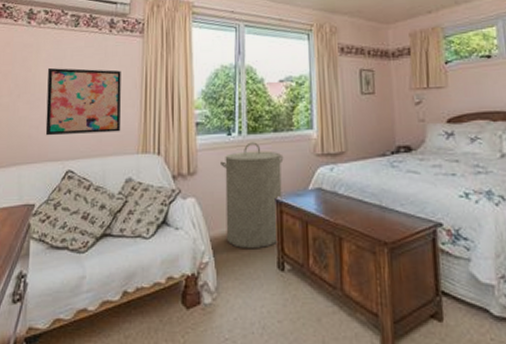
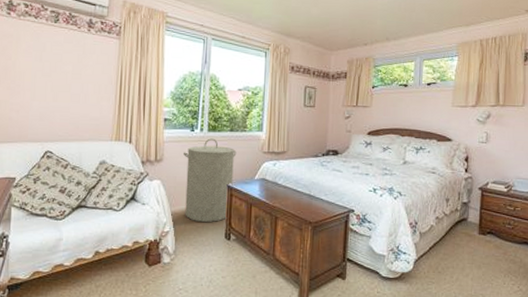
wall art: present [45,67,121,136] -> none [25,58,98,121]

